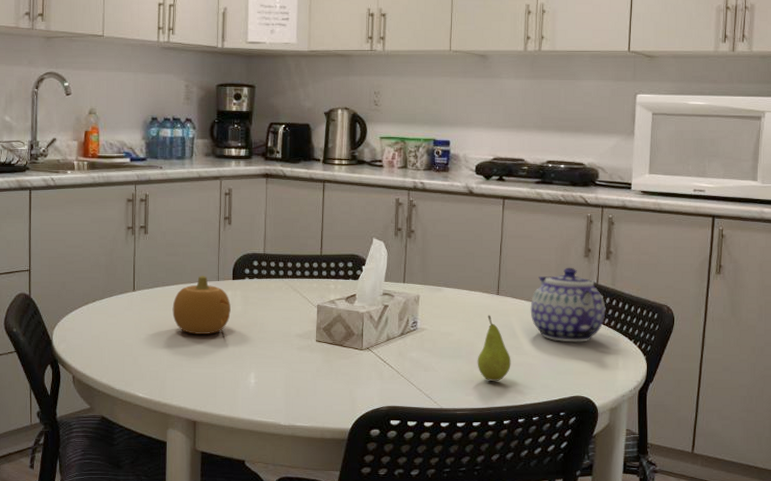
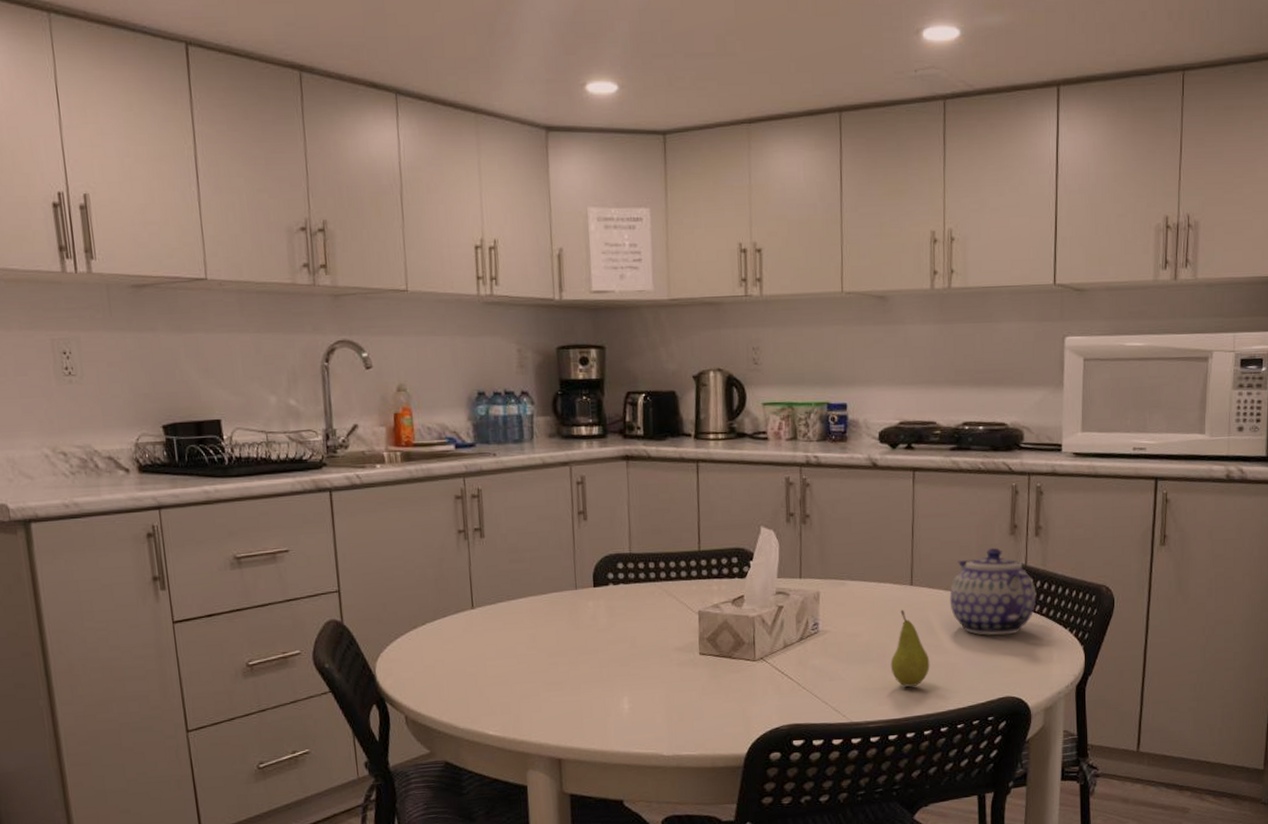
fruit: present [172,275,231,334] -> none [521,584,594,656]

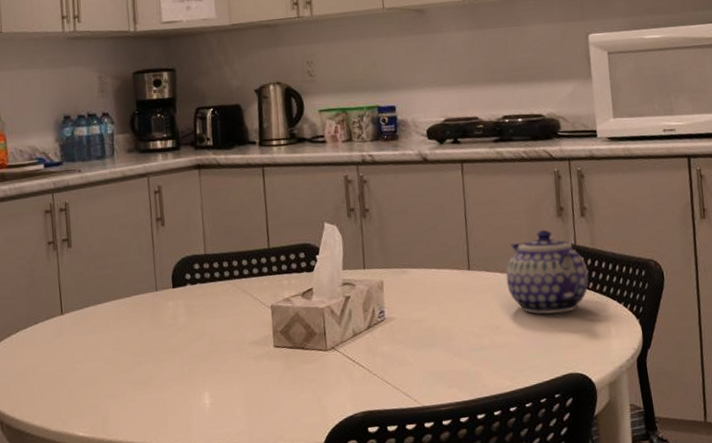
fruit: present [890,609,930,687] -> none [455,293,494,368]

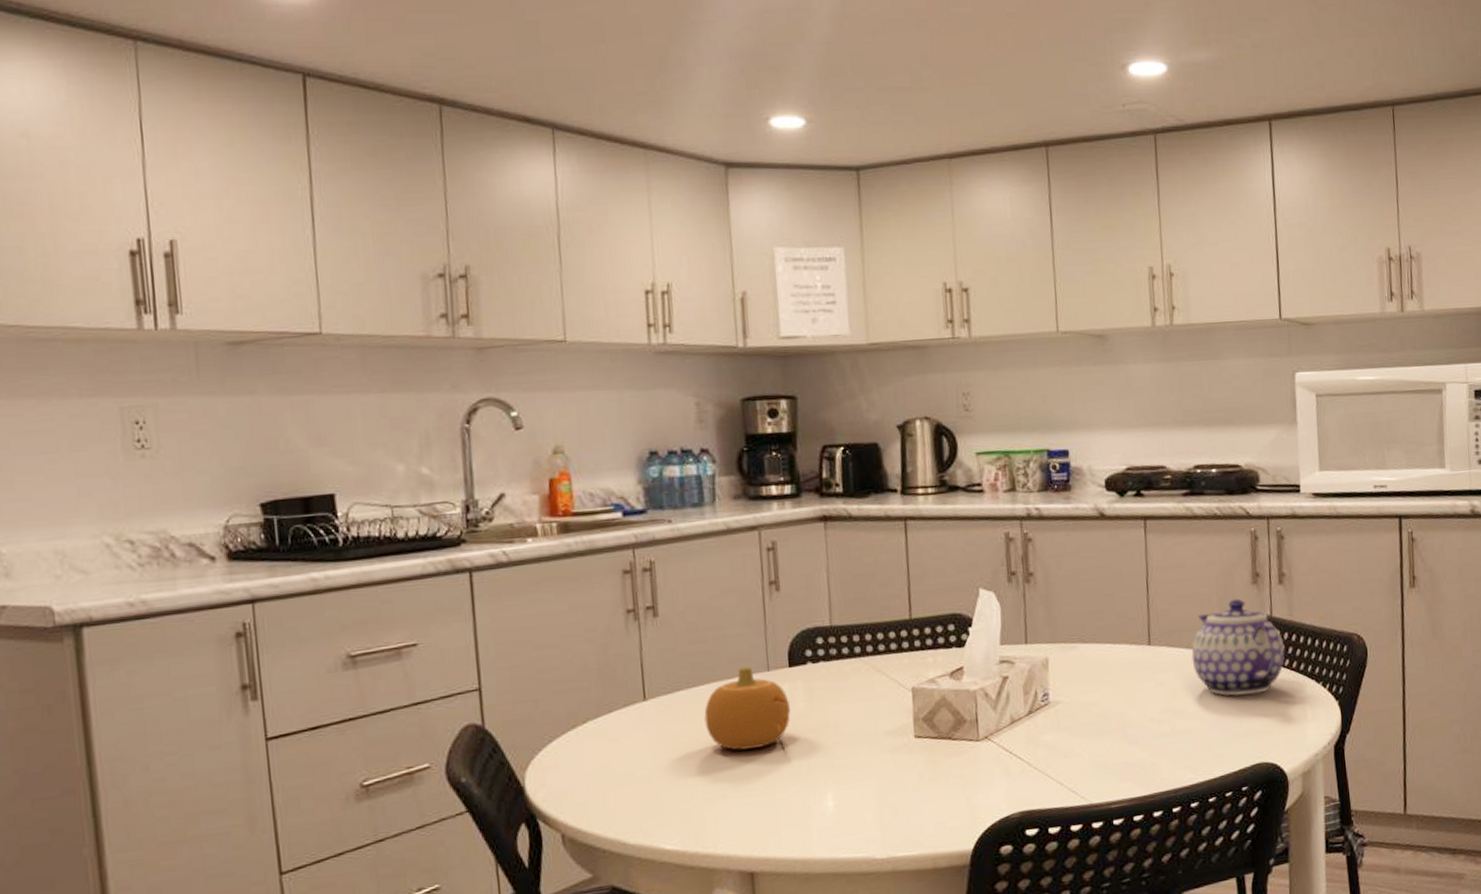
fruit: none [107,286,175,356] -> present [704,665,791,751]

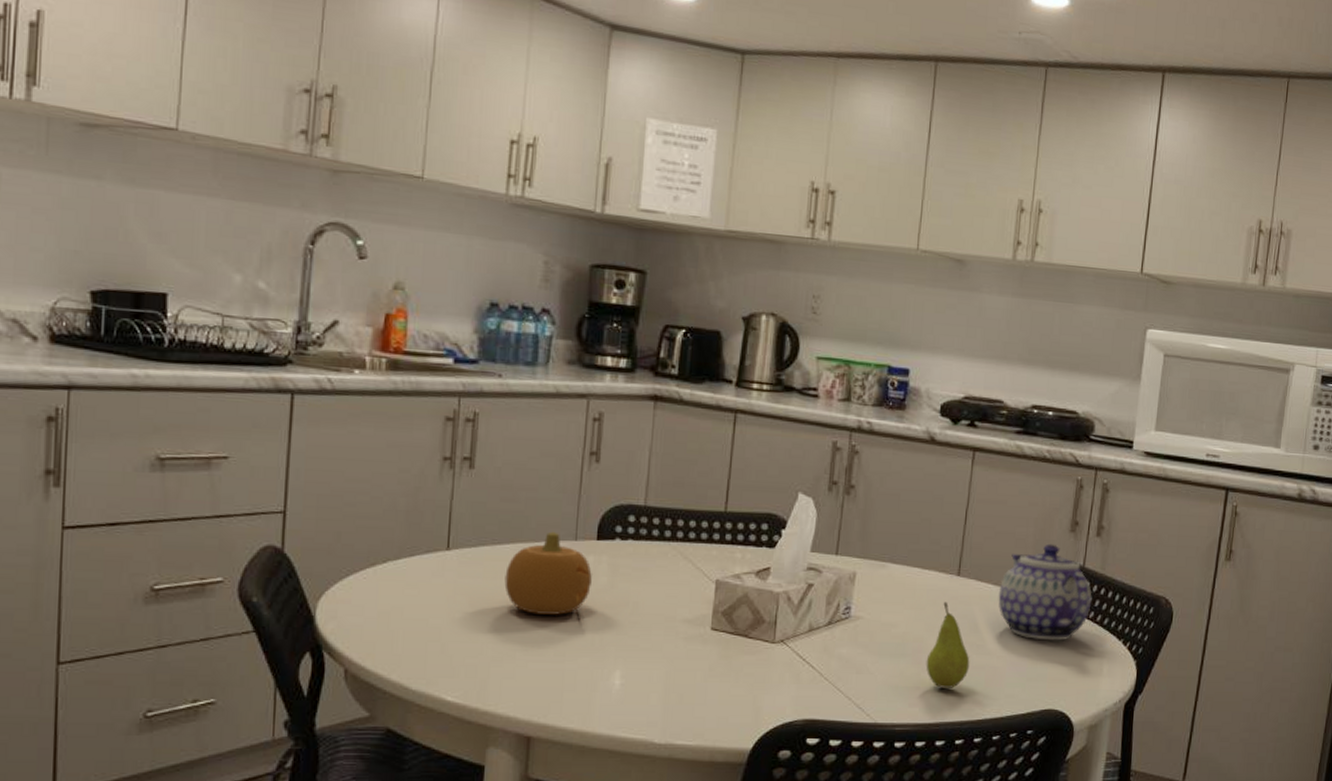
fruit: none [1131,672,1175,759] -> present [926,601,970,688]

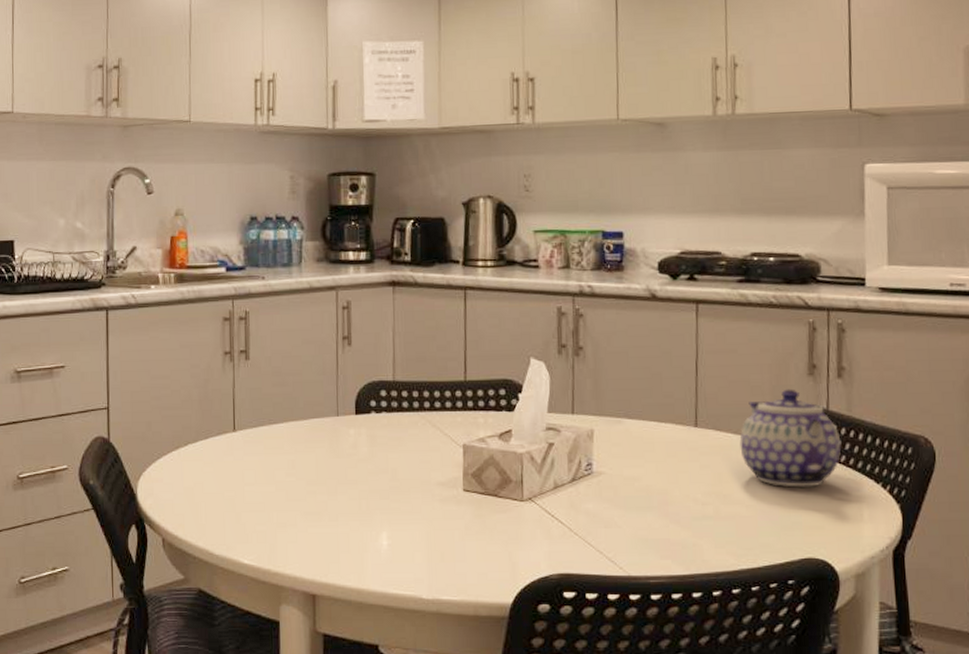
fruit: present [504,531,592,615] -> none [282,409,354,484]
fruit: present [926,601,970,688] -> none [673,453,719,539]

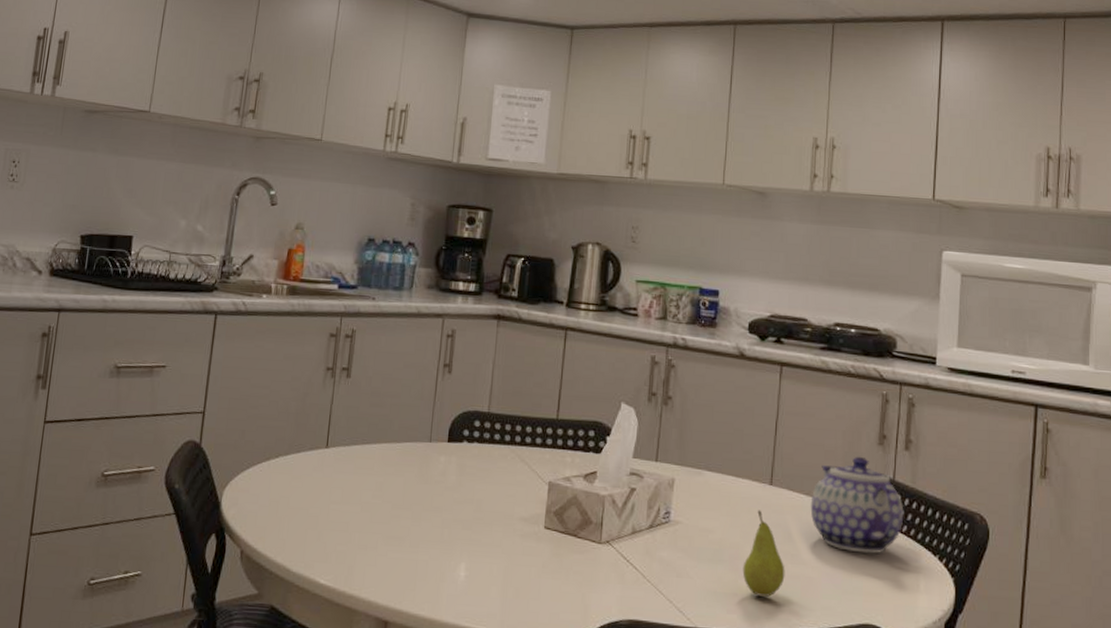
fruit: none [673,453,719,539] -> present [742,510,785,597]

